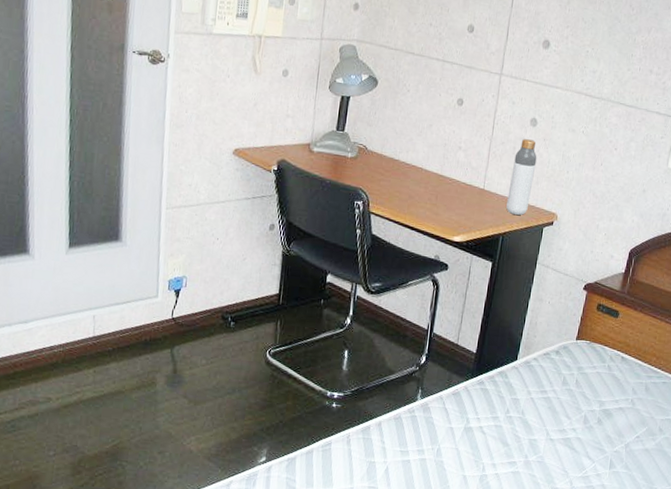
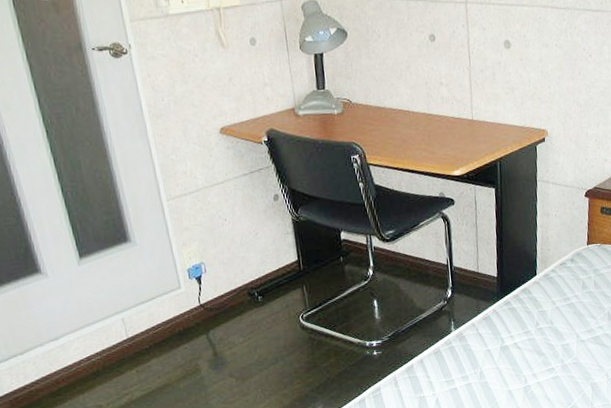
bottle: present [506,139,537,215] -> none [496,62,519,138]

